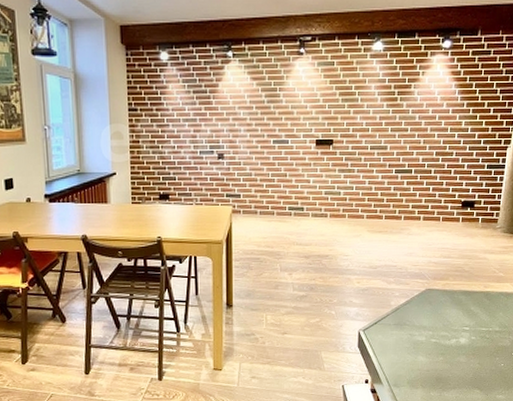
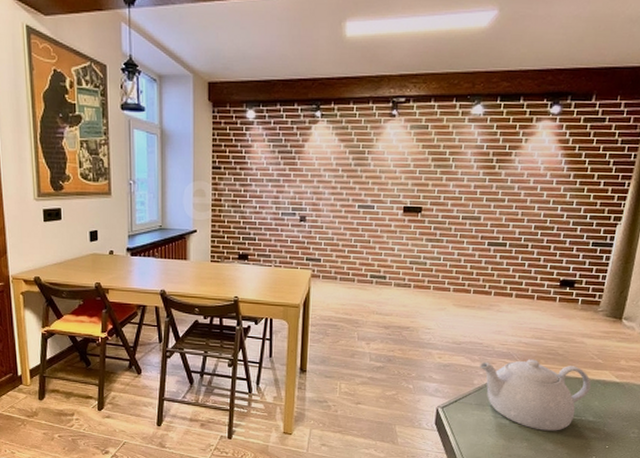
teapot: none [395,277,495,344] -> present [479,359,591,431]

